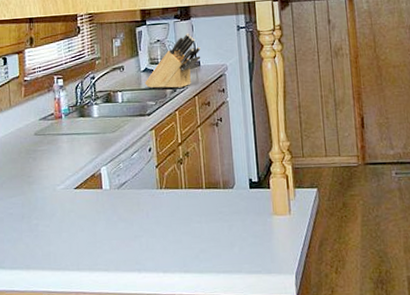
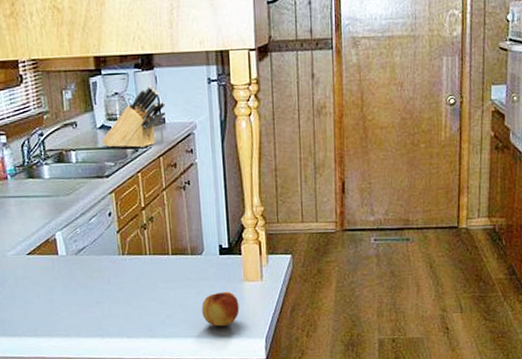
fruit: none [234,225,270,262] -> present [202,291,240,327]

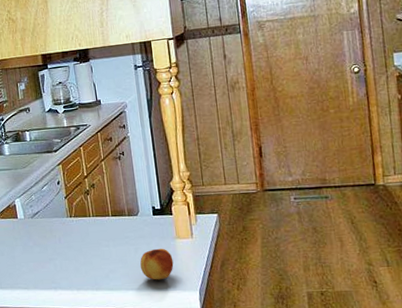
knife block: present [102,85,166,148] -> none [50,74,101,127]

